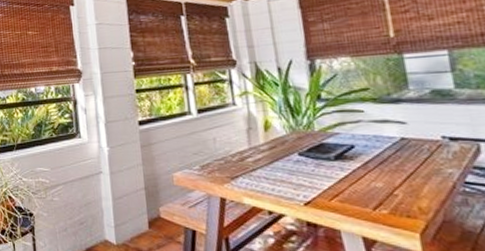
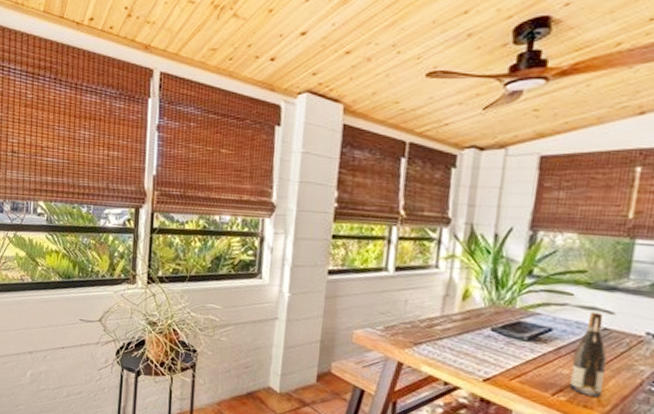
wine bottle: none [381,124,420,205] -> present [569,312,607,397]

